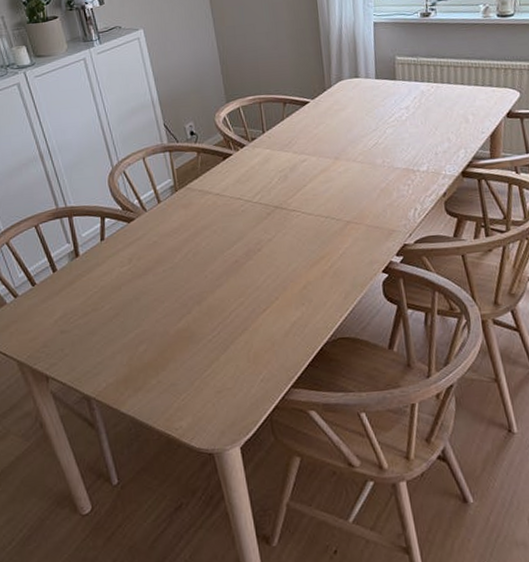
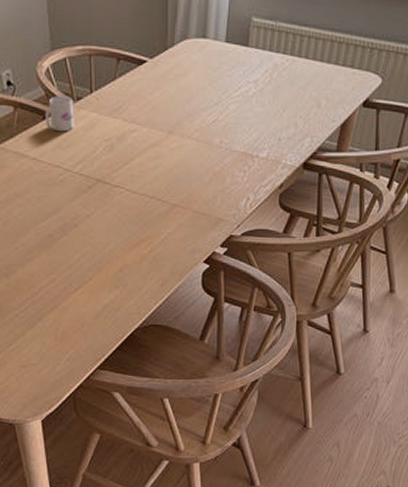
mug: none [225,138,251,169] -> present [45,96,75,132]

